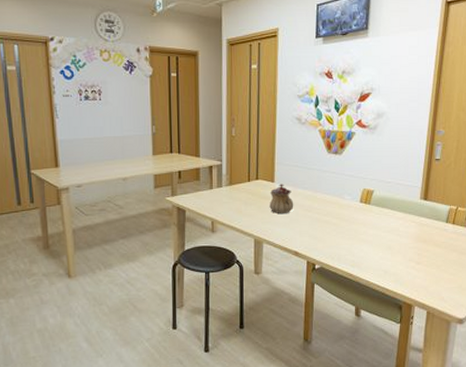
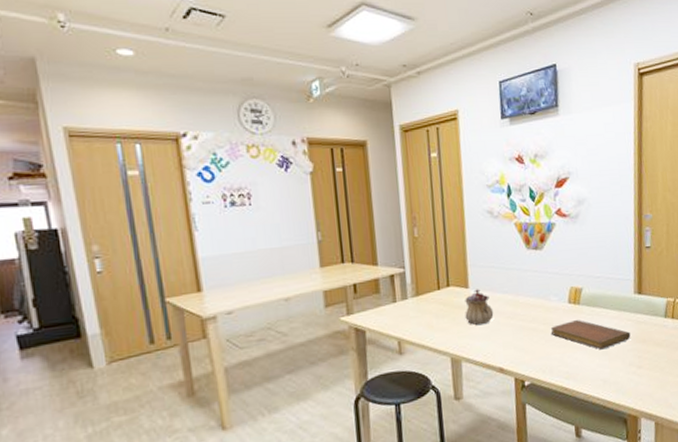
notebook: none [342,218,413,245] -> present [550,320,631,350]

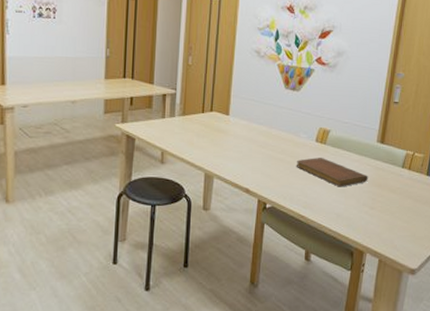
teapot: present [465,289,494,325] -> none [222,117,248,148]

